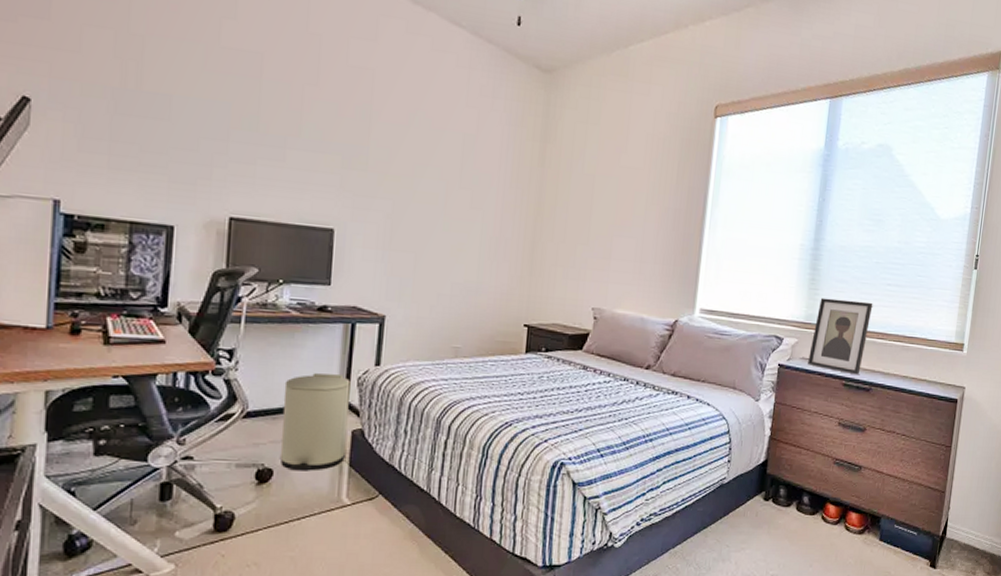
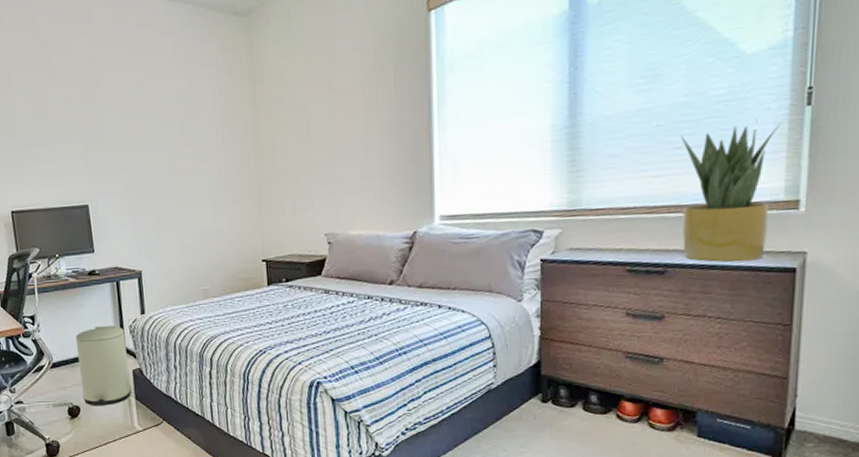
picture frame: present [808,297,873,375] -> none [578,172,658,258]
planter: none [884,273,957,389] -> present [680,119,781,262]

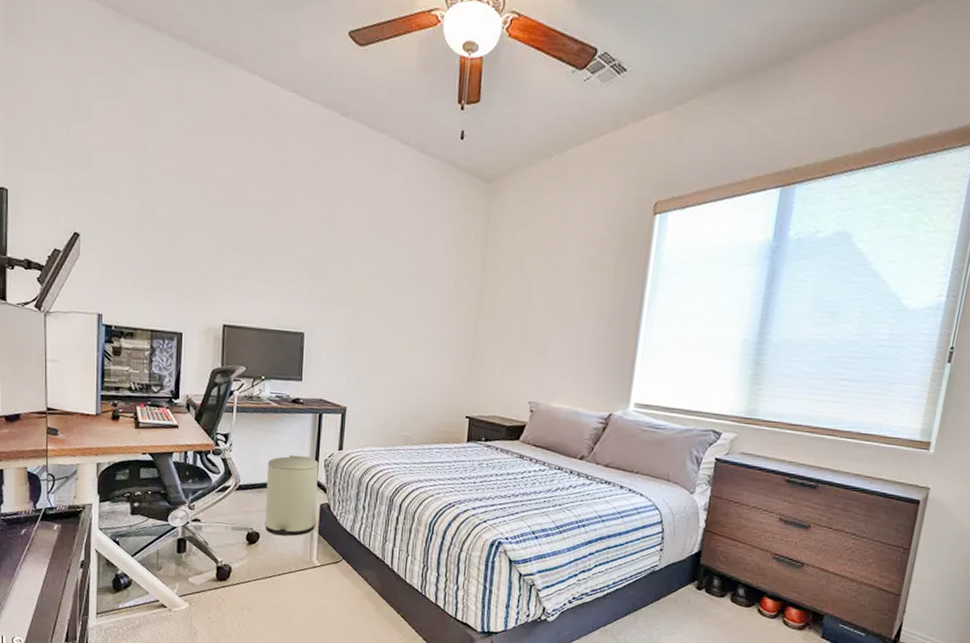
planter: present [680,119,781,262] -> none [834,367,926,489]

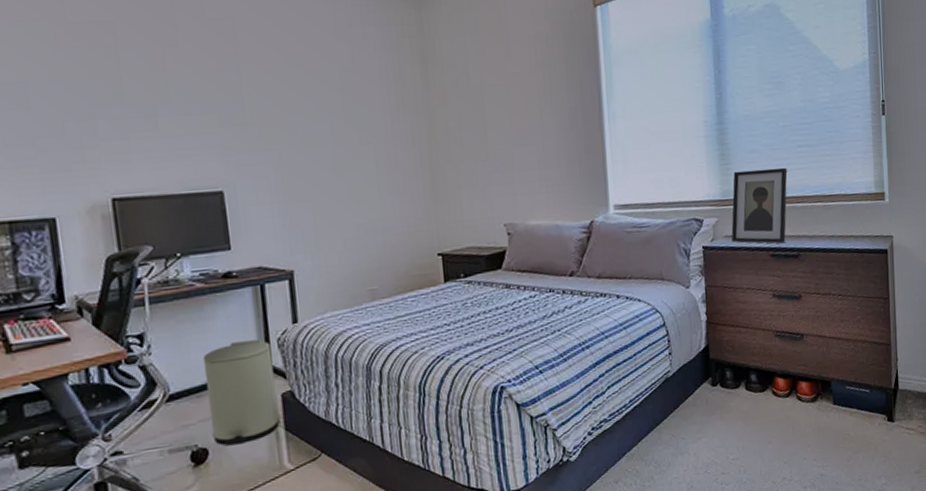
picture frame: none [747,393,824,472] -> present [731,167,788,244]

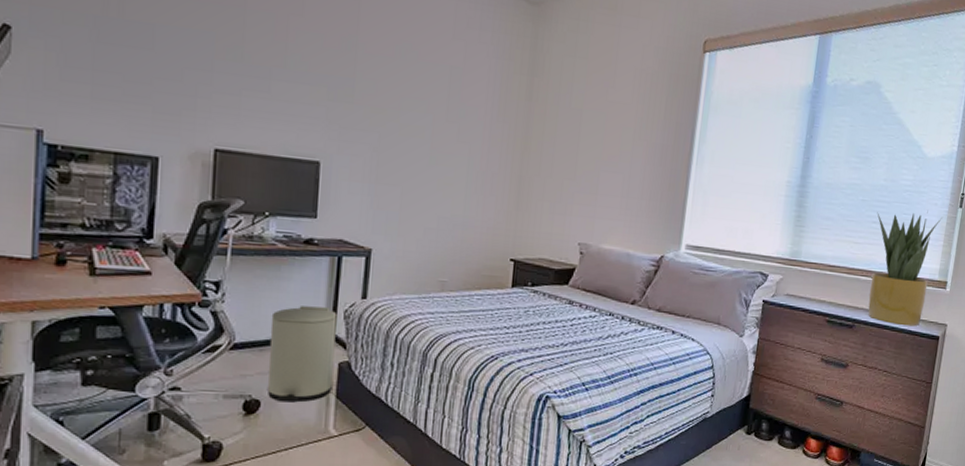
picture frame: present [731,167,788,244] -> none [792,235,858,312]
planter: none [800,124,867,246] -> present [868,211,942,326]

